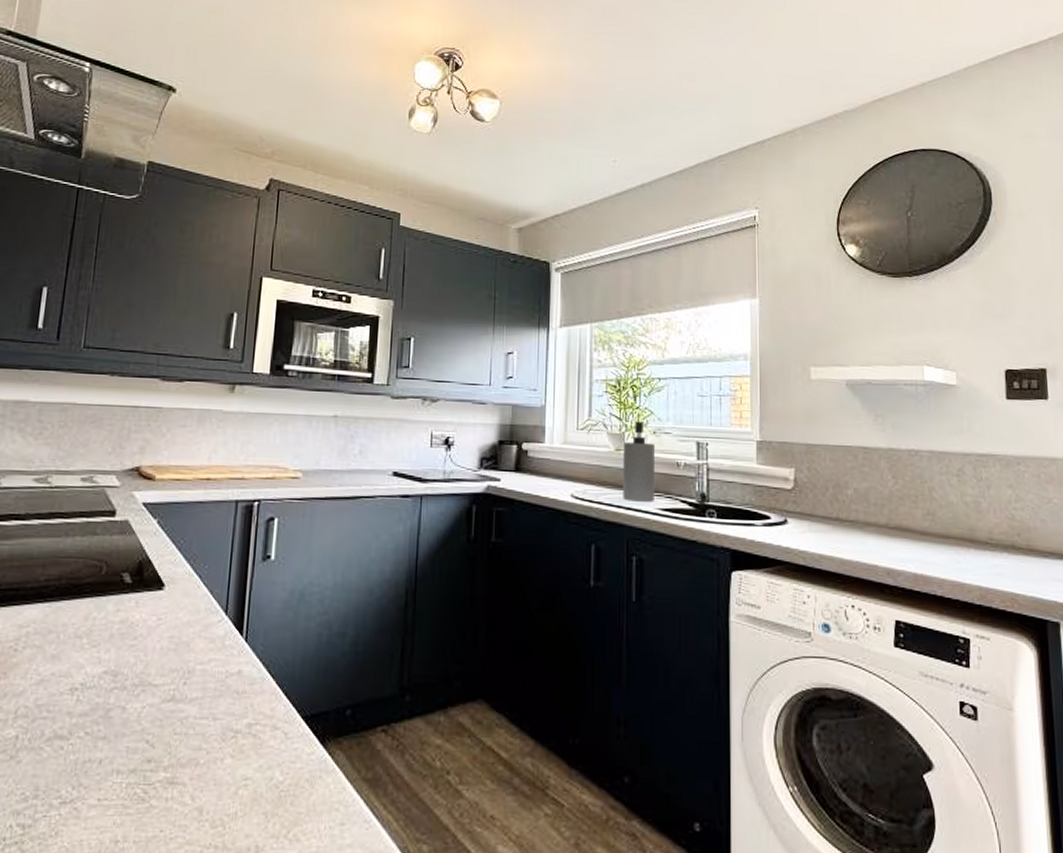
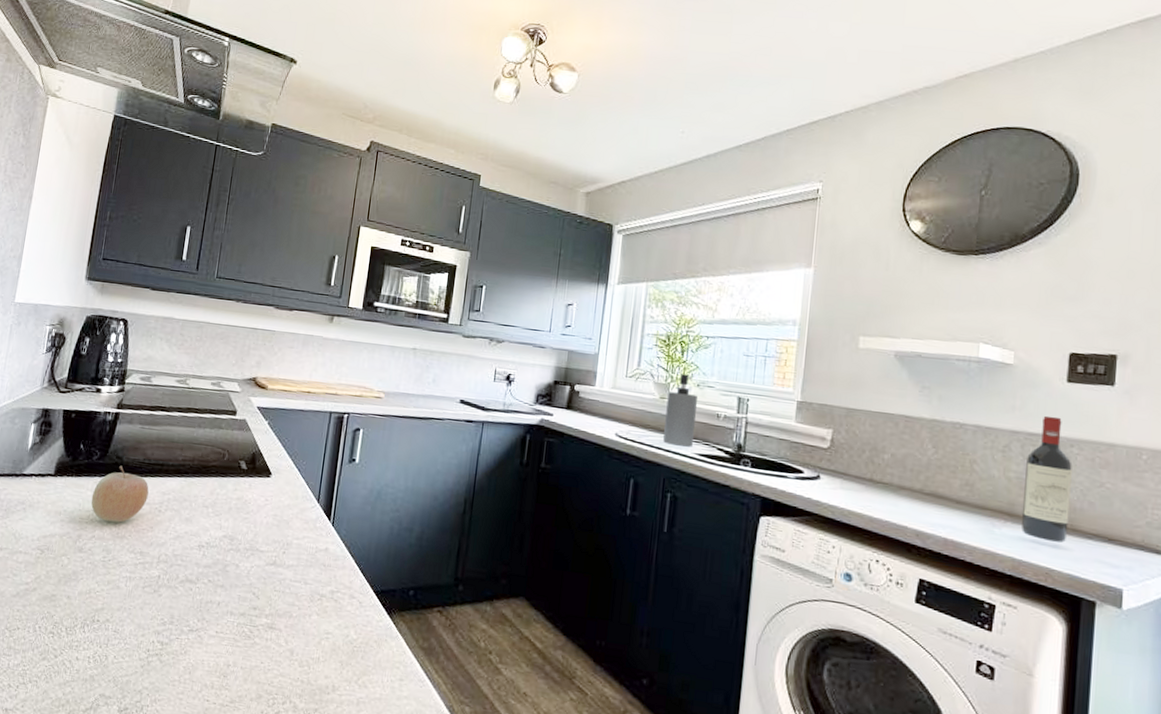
wine bottle: none [980,435,1026,566] -> present [1020,415,1073,544]

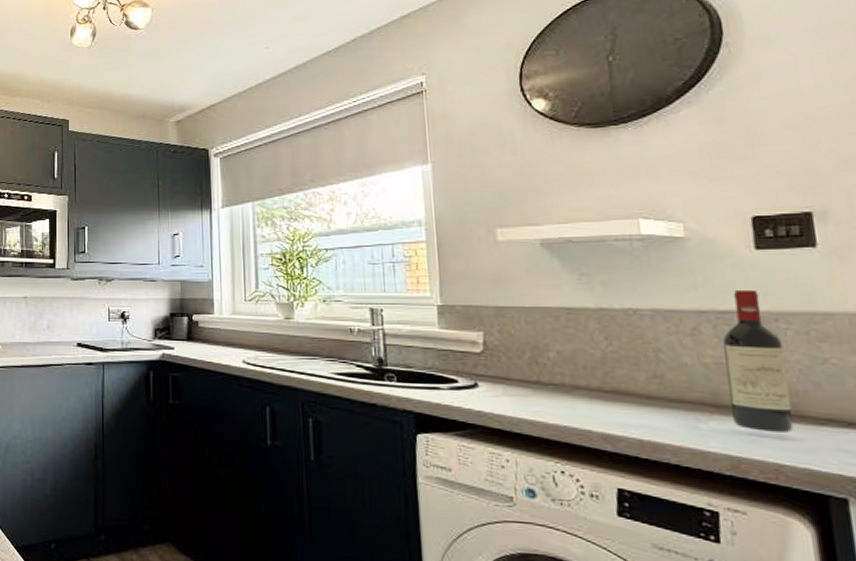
soap dispenser: present [663,373,697,448] -> none [293,291,328,368]

